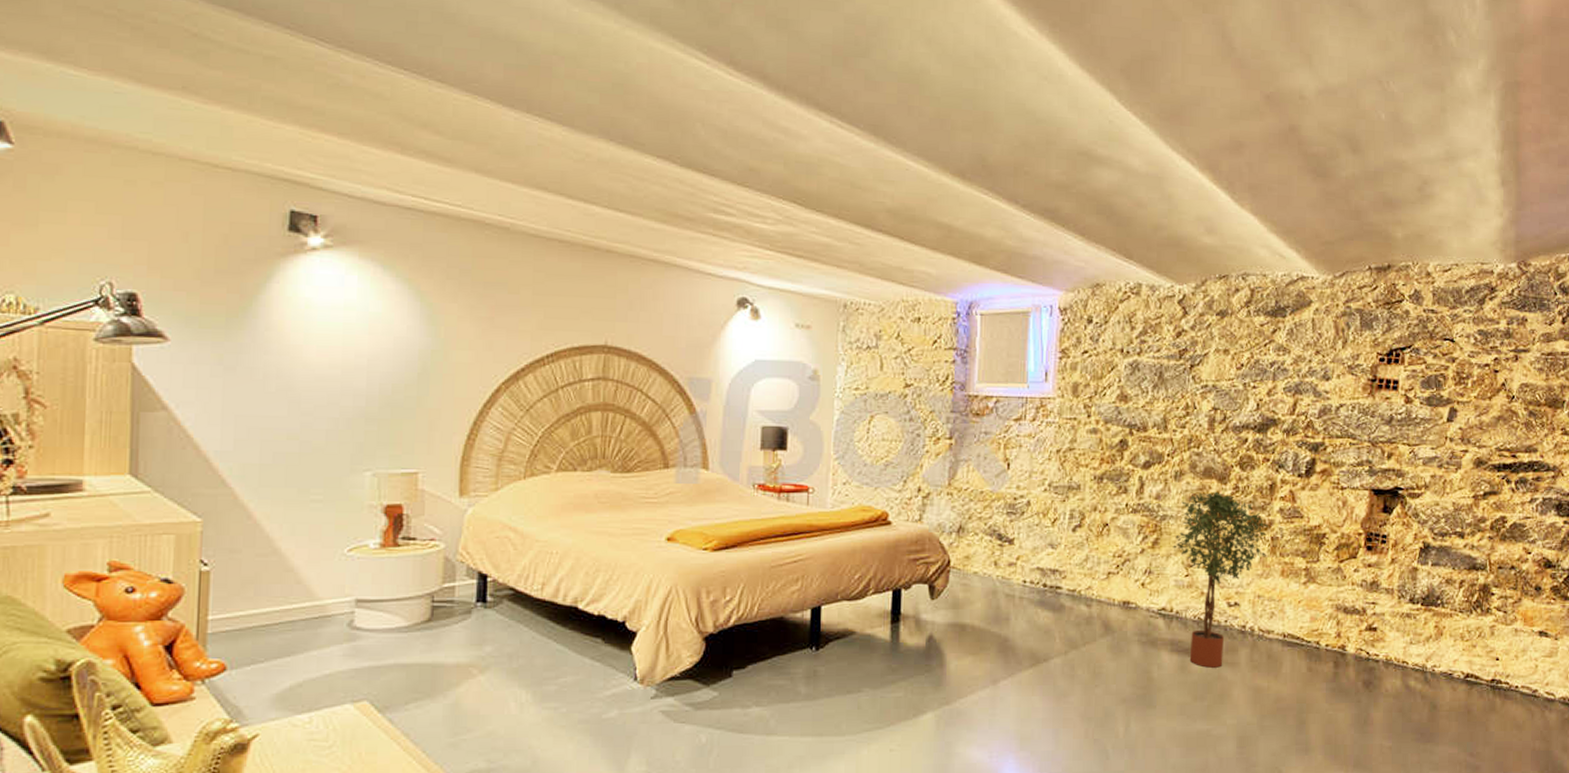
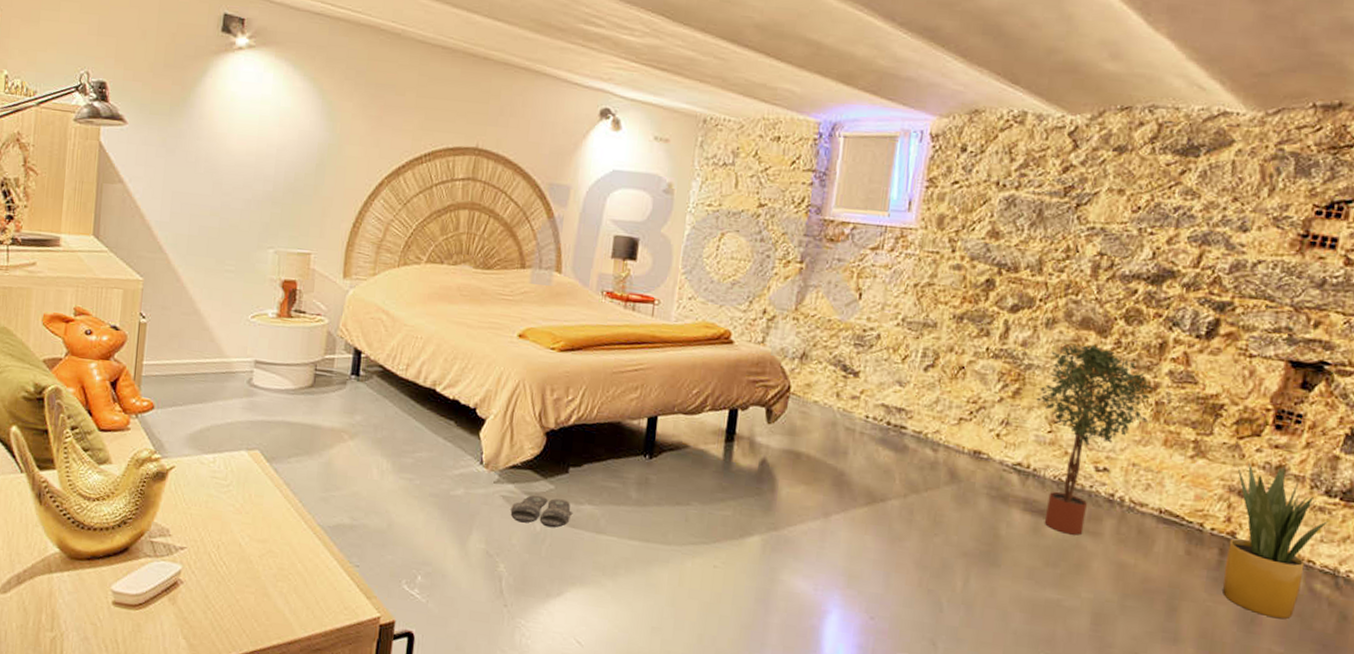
slippers: none [672,704,741,736] -> present [510,494,574,527]
planter: none [1339,580,1415,717] -> present [1223,462,1329,619]

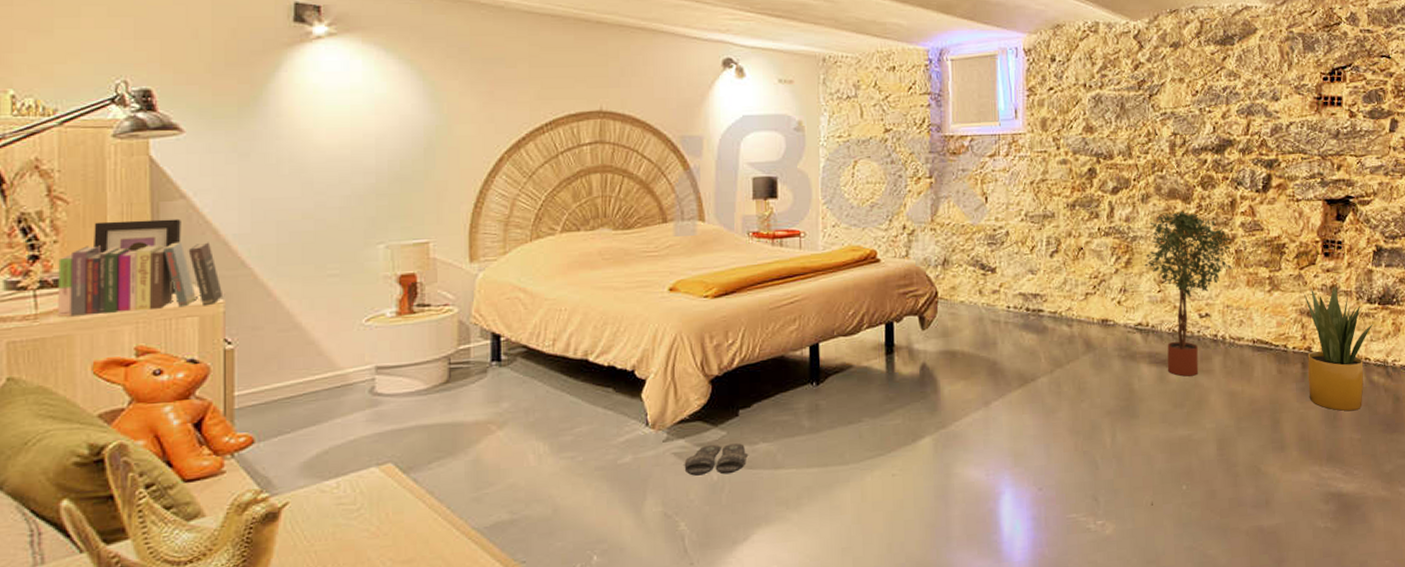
books: none [22,213,143,282] -> present [58,242,222,317]
picture frame: none [52,194,118,266] -> present [94,218,181,293]

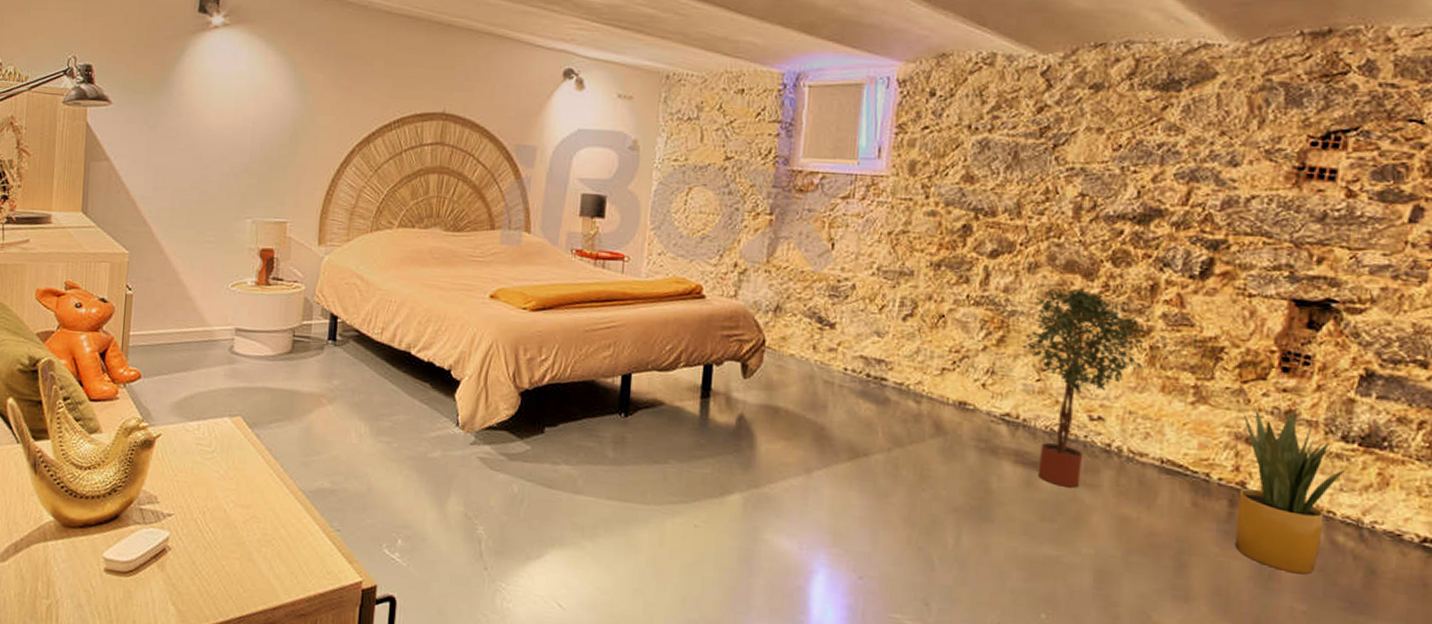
books: present [58,242,222,317] -> none [17,192,128,255]
picture frame: present [94,218,181,293] -> none [44,173,104,241]
slippers: present [684,443,749,476] -> none [488,455,551,488]

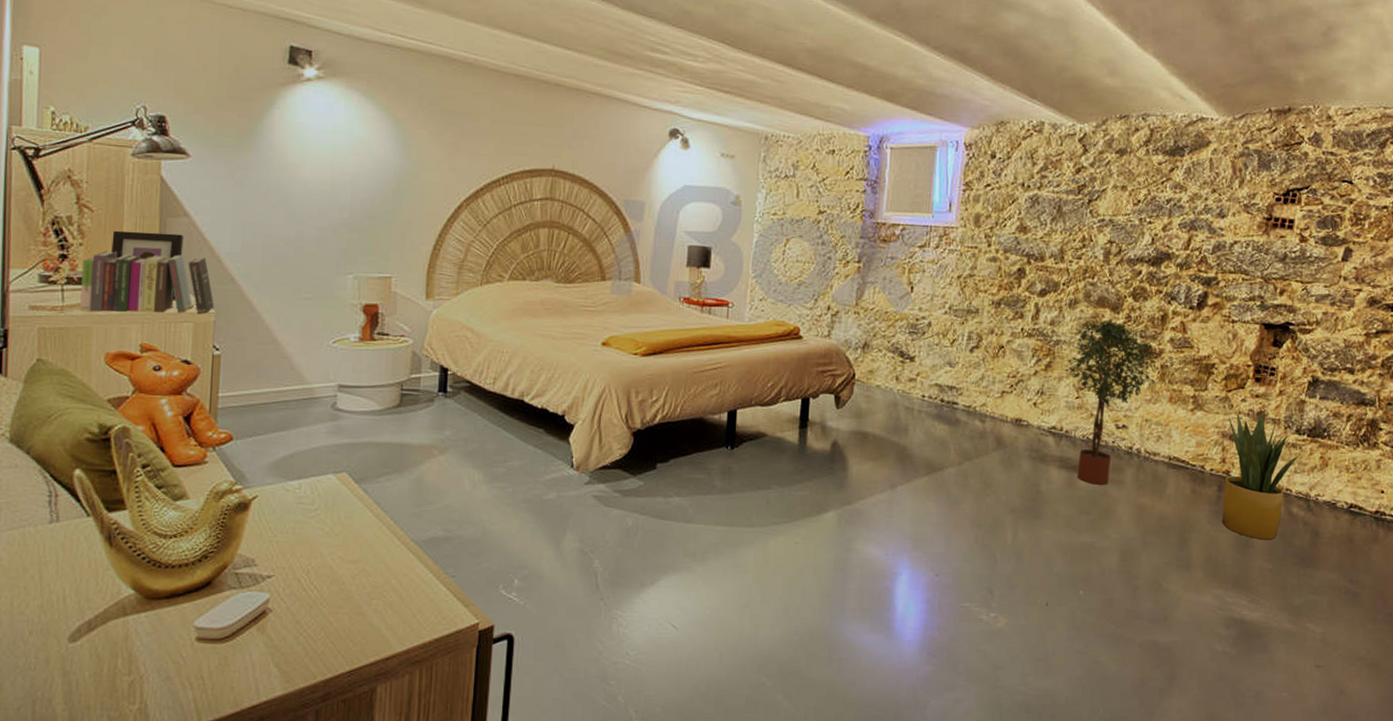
books: none [17,192,128,255] -> present [80,250,214,315]
picture frame: none [44,173,104,241] -> present [111,230,184,300]

